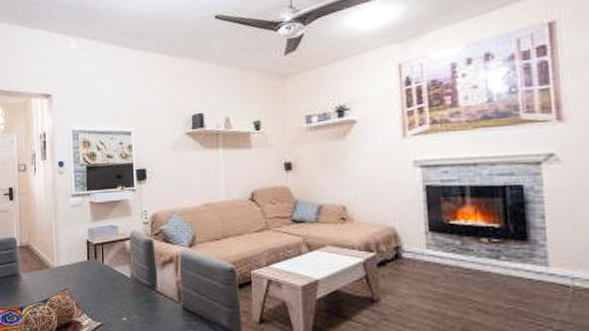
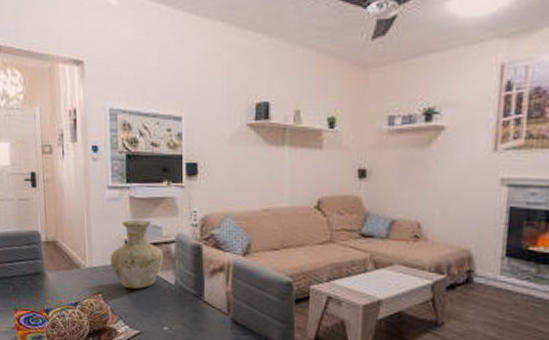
vase: none [74,221,121,283] -> present [110,219,164,289]

